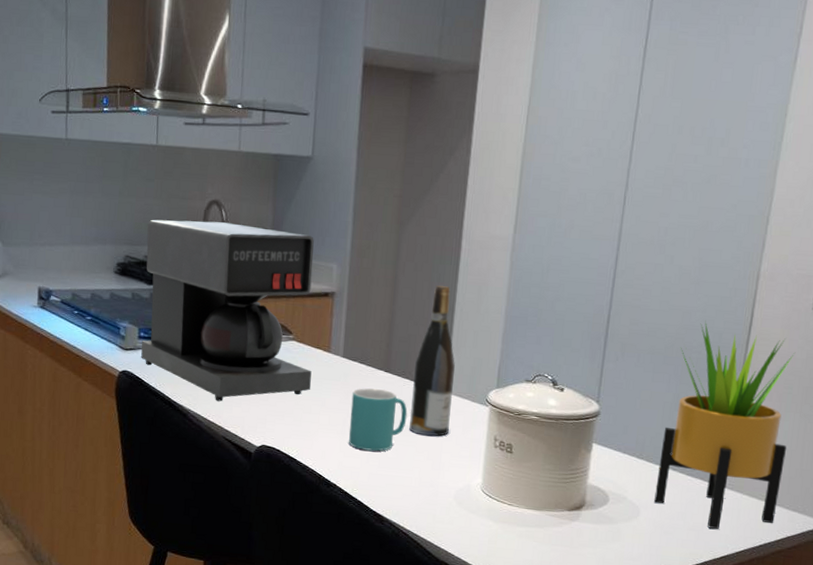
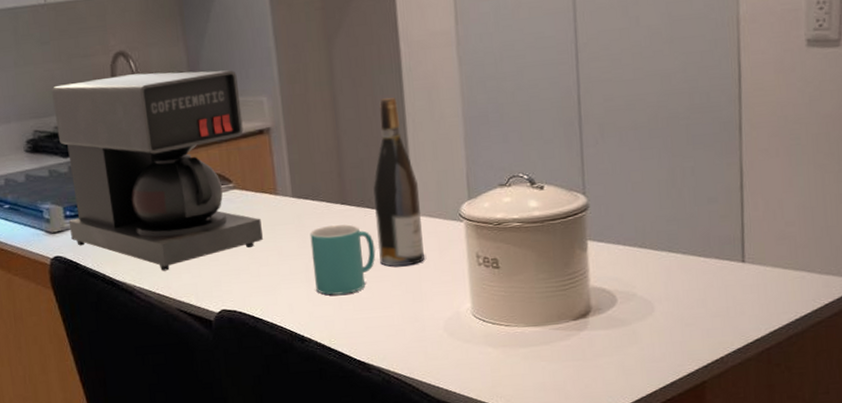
potted plant: present [654,320,796,530] -> none [664,81,807,311]

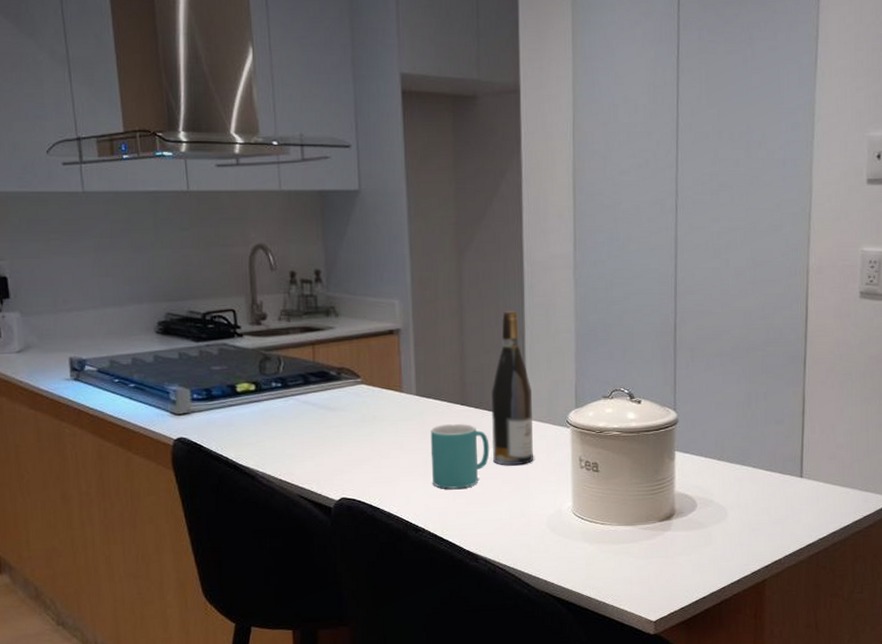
coffee maker: present [51,70,263,271] -> none [188,267,386,458]

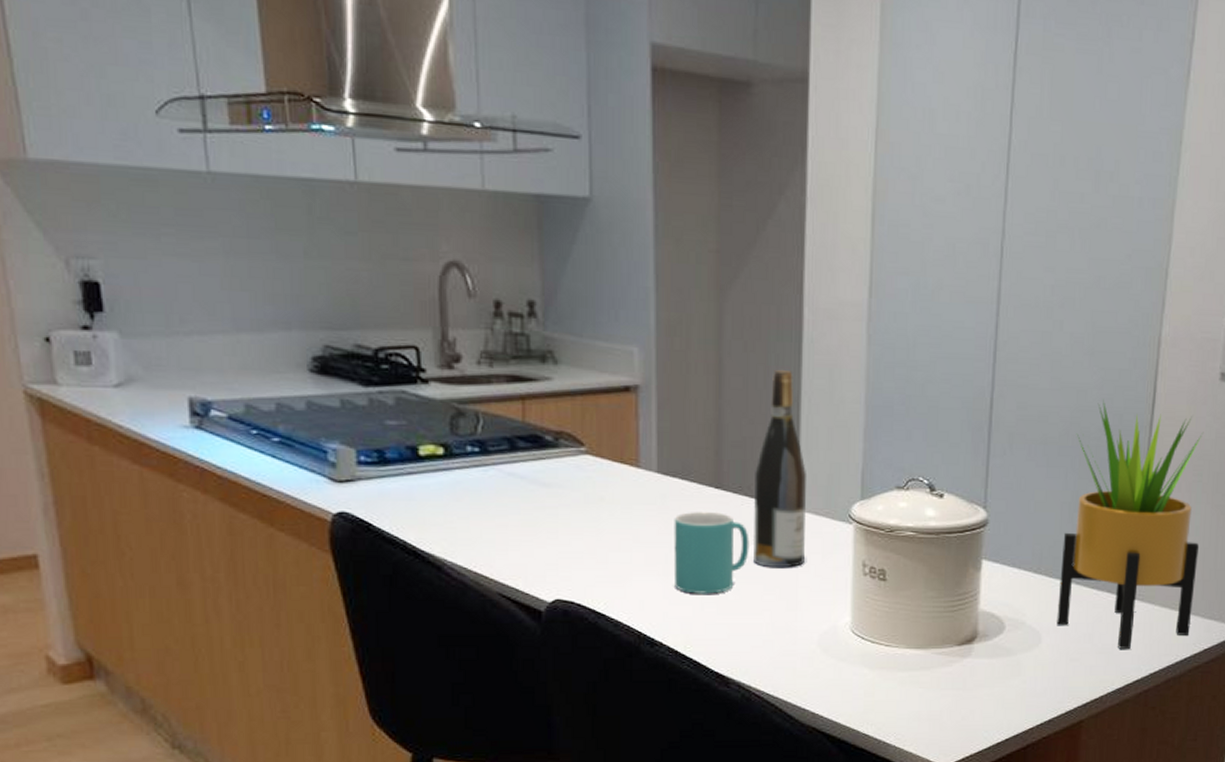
potted plant: none [739,318,853,520] -> present [1057,399,1204,650]

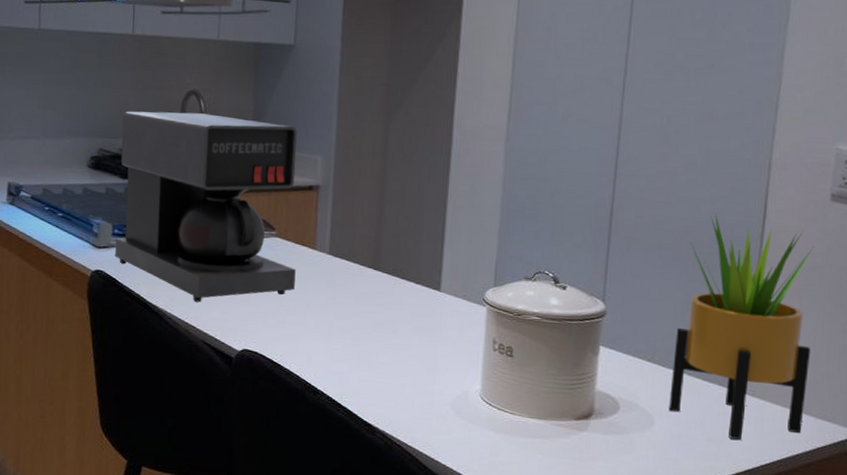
coffee maker: none [354,291,616,545] -> present [115,111,297,303]
mug: present [673,512,749,594] -> none [336,287,399,356]
wine bottle: present [752,370,807,568] -> none [401,178,450,339]

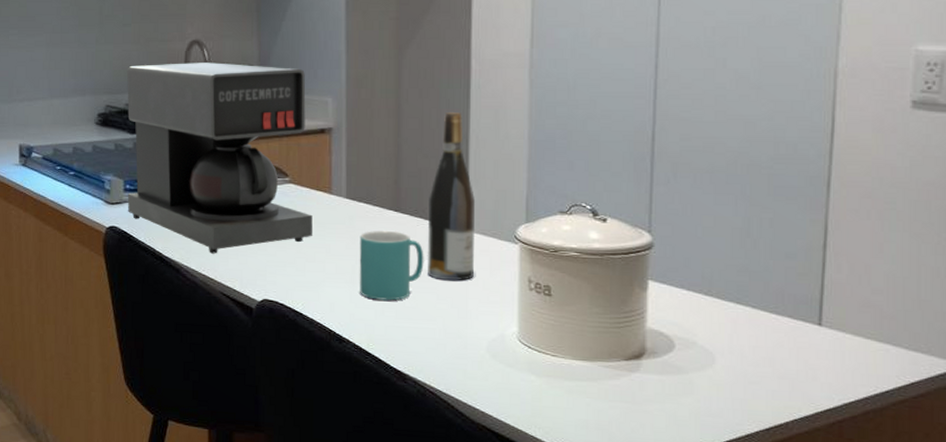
mug: none [336,287,399,356] -> present [359,231,424,301]
wine bottle: none [401,178,450,339] -> present [427,112,476,281]
potted plant: present [669,212,815,441] -> none [732,129,896,378]

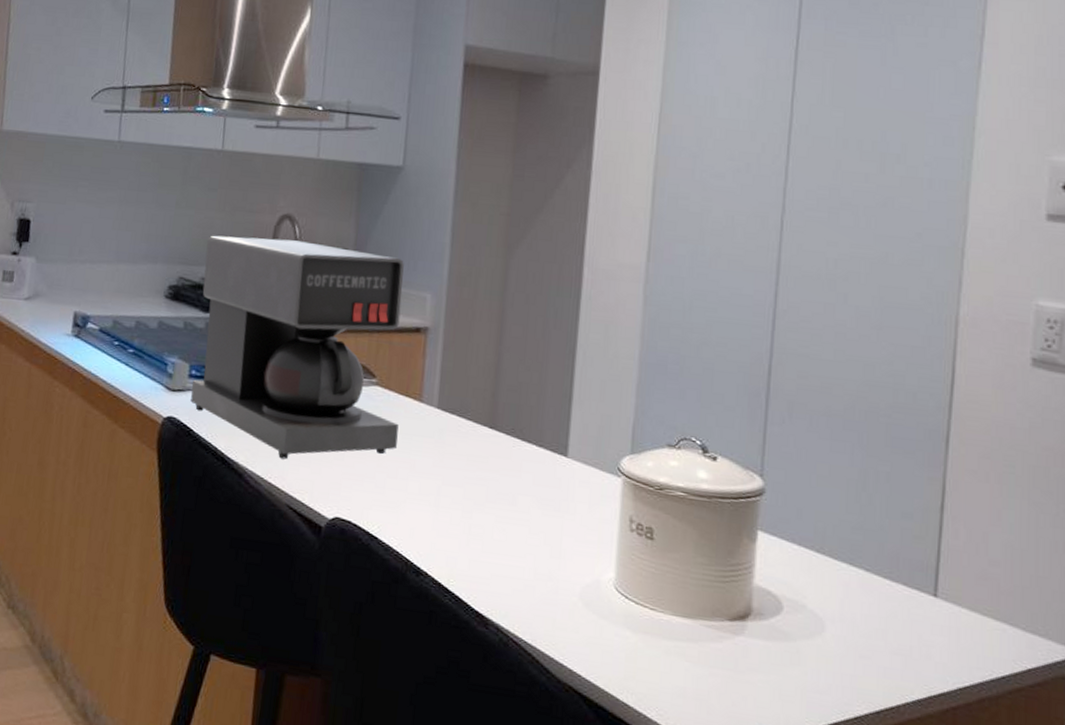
mug: present [359,231,424,301] -> none [444,448,518,531]
wine bottle: present [427,112,476,281] -> none [521,323,579,514]

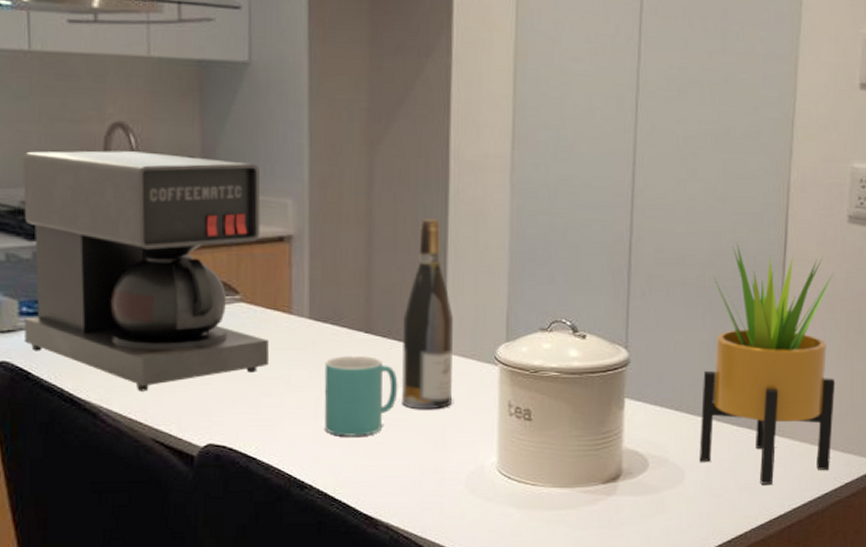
mug: none [444,448,518,531] -> present [324,356,398,436]
wine bottle: none [521,323,579,514] -> present [401,219,454,410]
potted plant: none [843,375,1015,656] -> present [699,242,835,486]

